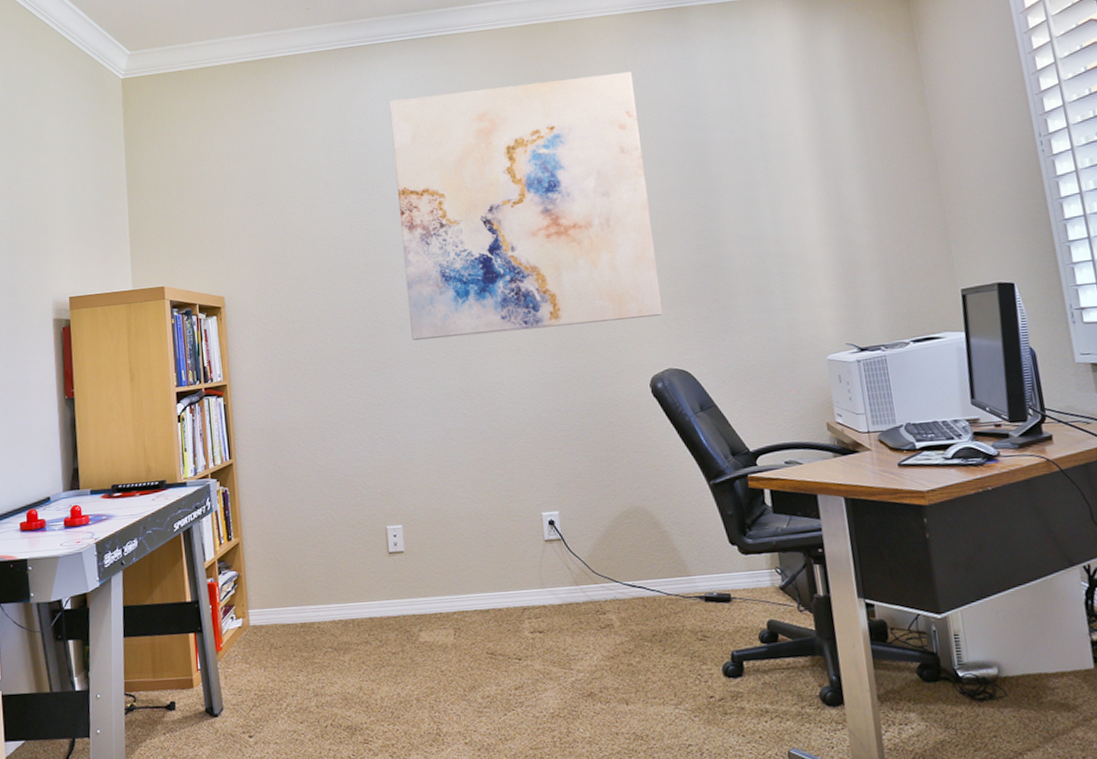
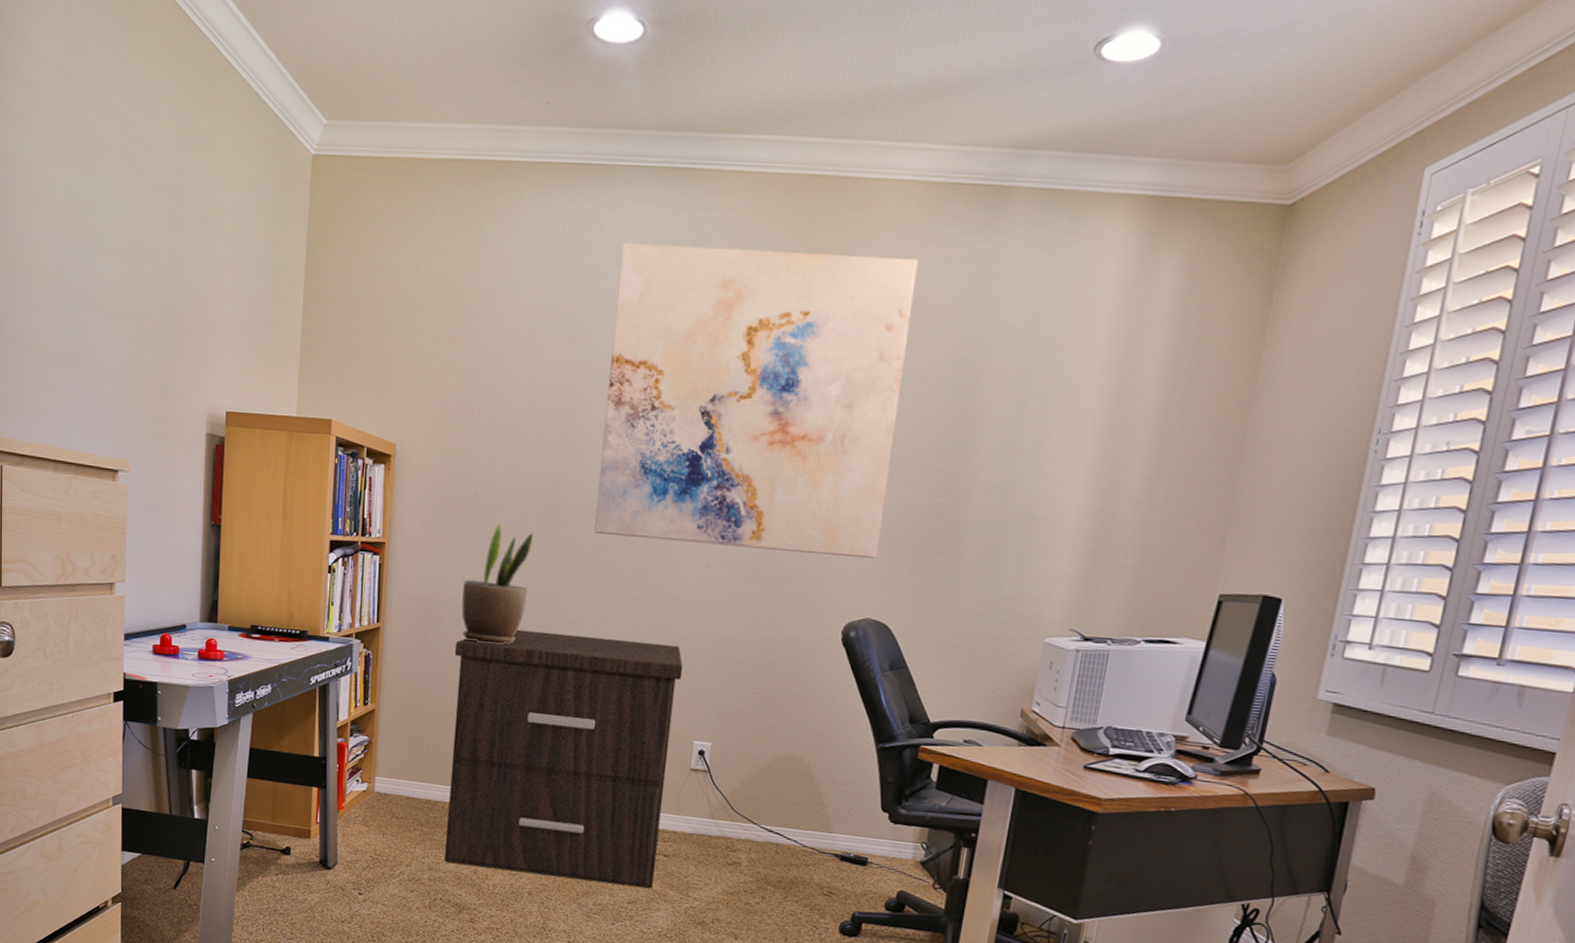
potted plant: none [303,347,363,460] -> present [461,522,534,645]
nightstand: none [304,427,535,684] -> present [444,629,683,889]

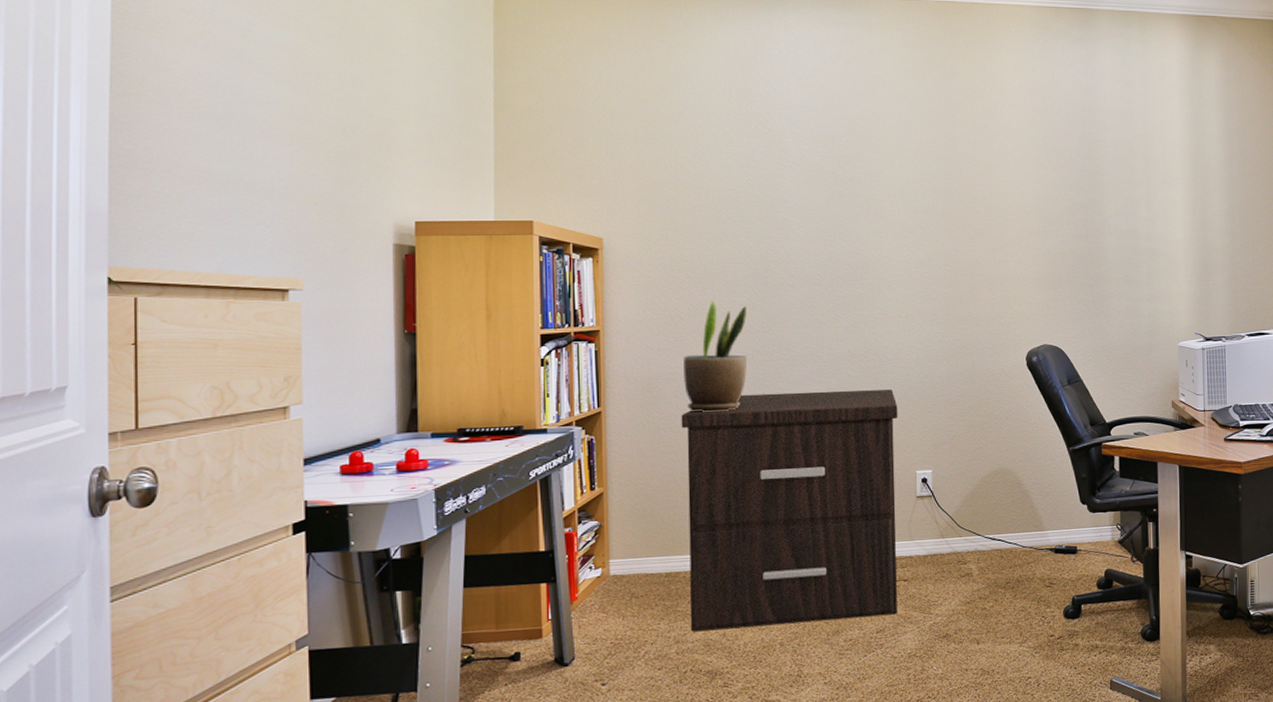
wall art: present [594,242,919,559] -> none [798,55,1044,300]

